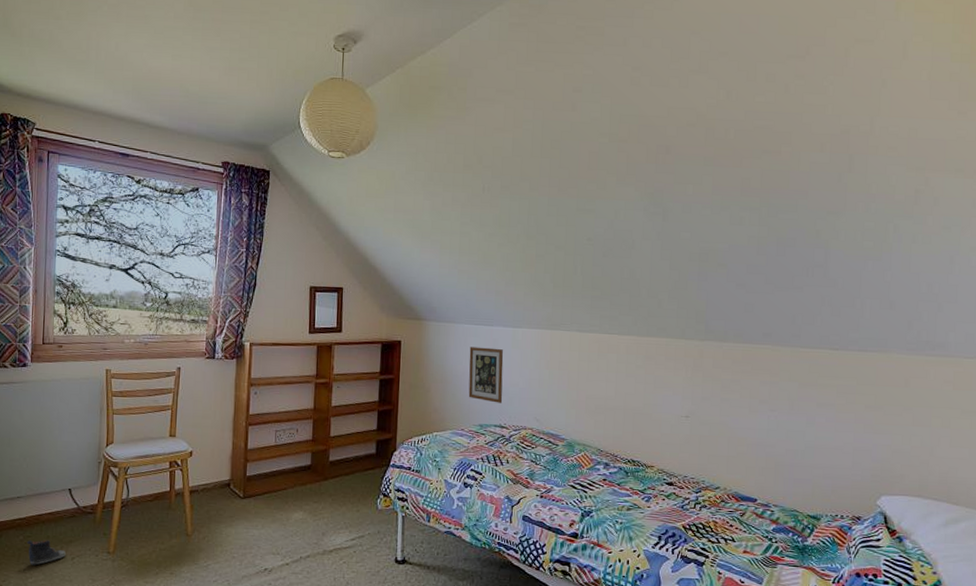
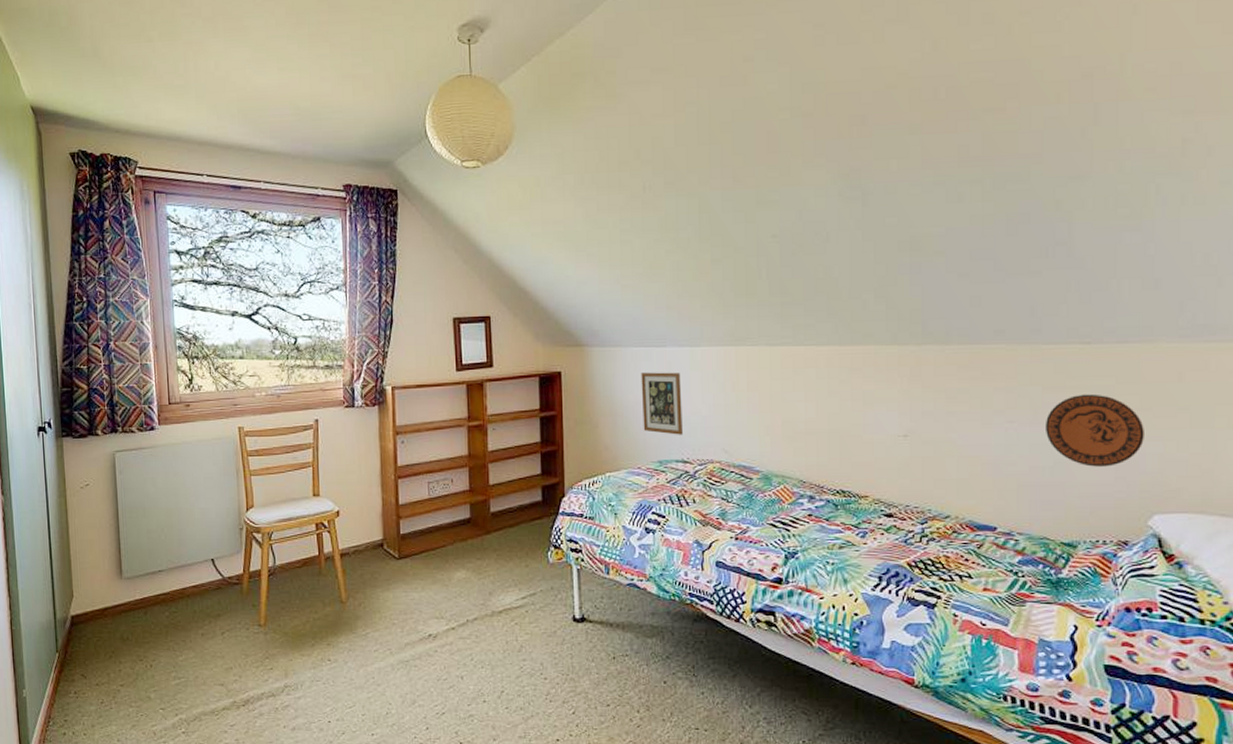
shoe: present [27,540,67,566] -> none [173,615,216,643]
decorative plate: none [799,391,877,453] -> present [1044,394,1144,467]

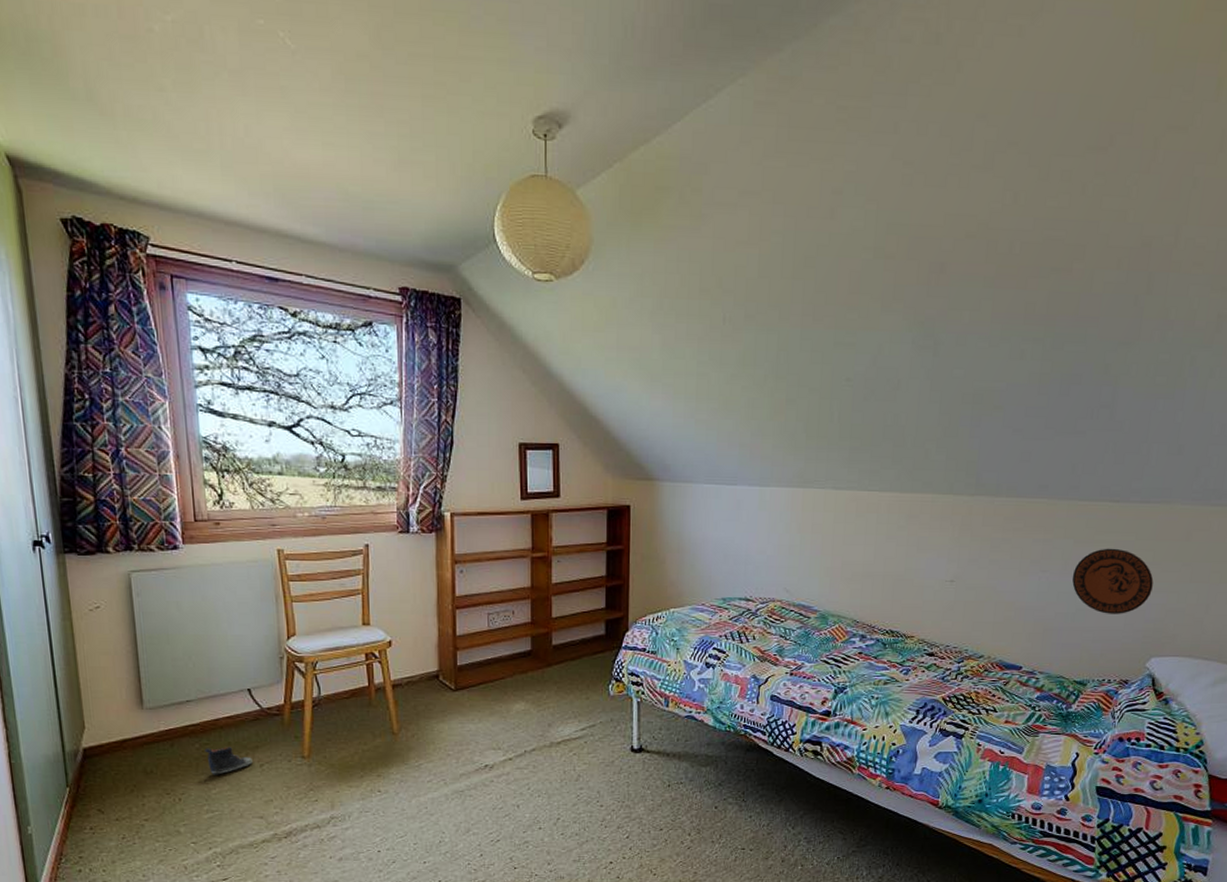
shoe: none [173,615,216,643] -> present [204,747,254,775]
picture frame: present [641,372,684,435] -> none [709,510,749,573]

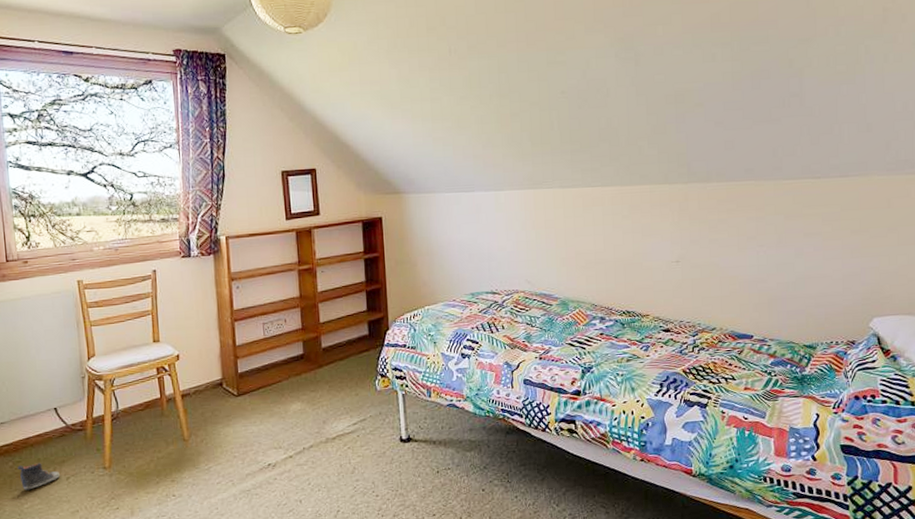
decorative plate: present [1072,548,1154,614] -> none [787,220,864,281]

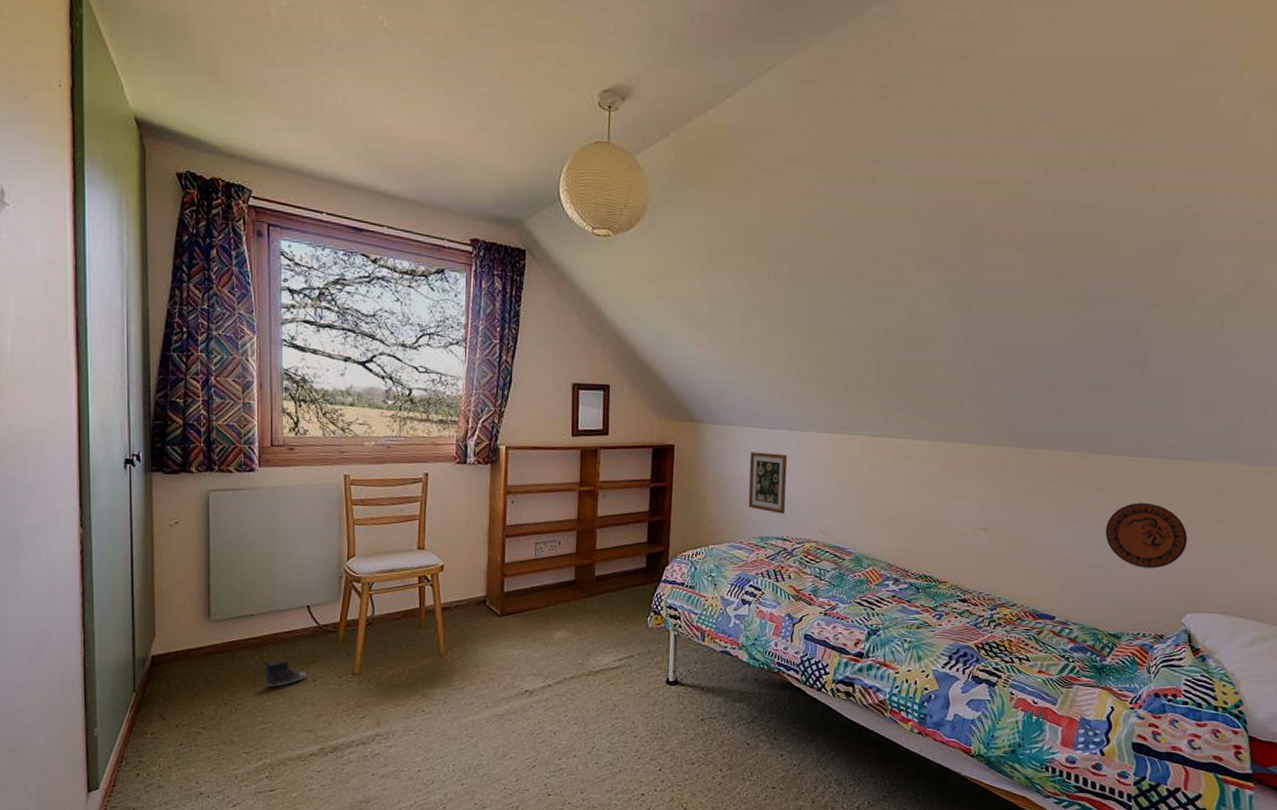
picture frame: none [452,214,492,270] -> present [748,452,787,514]
decorative plate: none [787,220,864,281] -> present [1105,502,1188,569]

